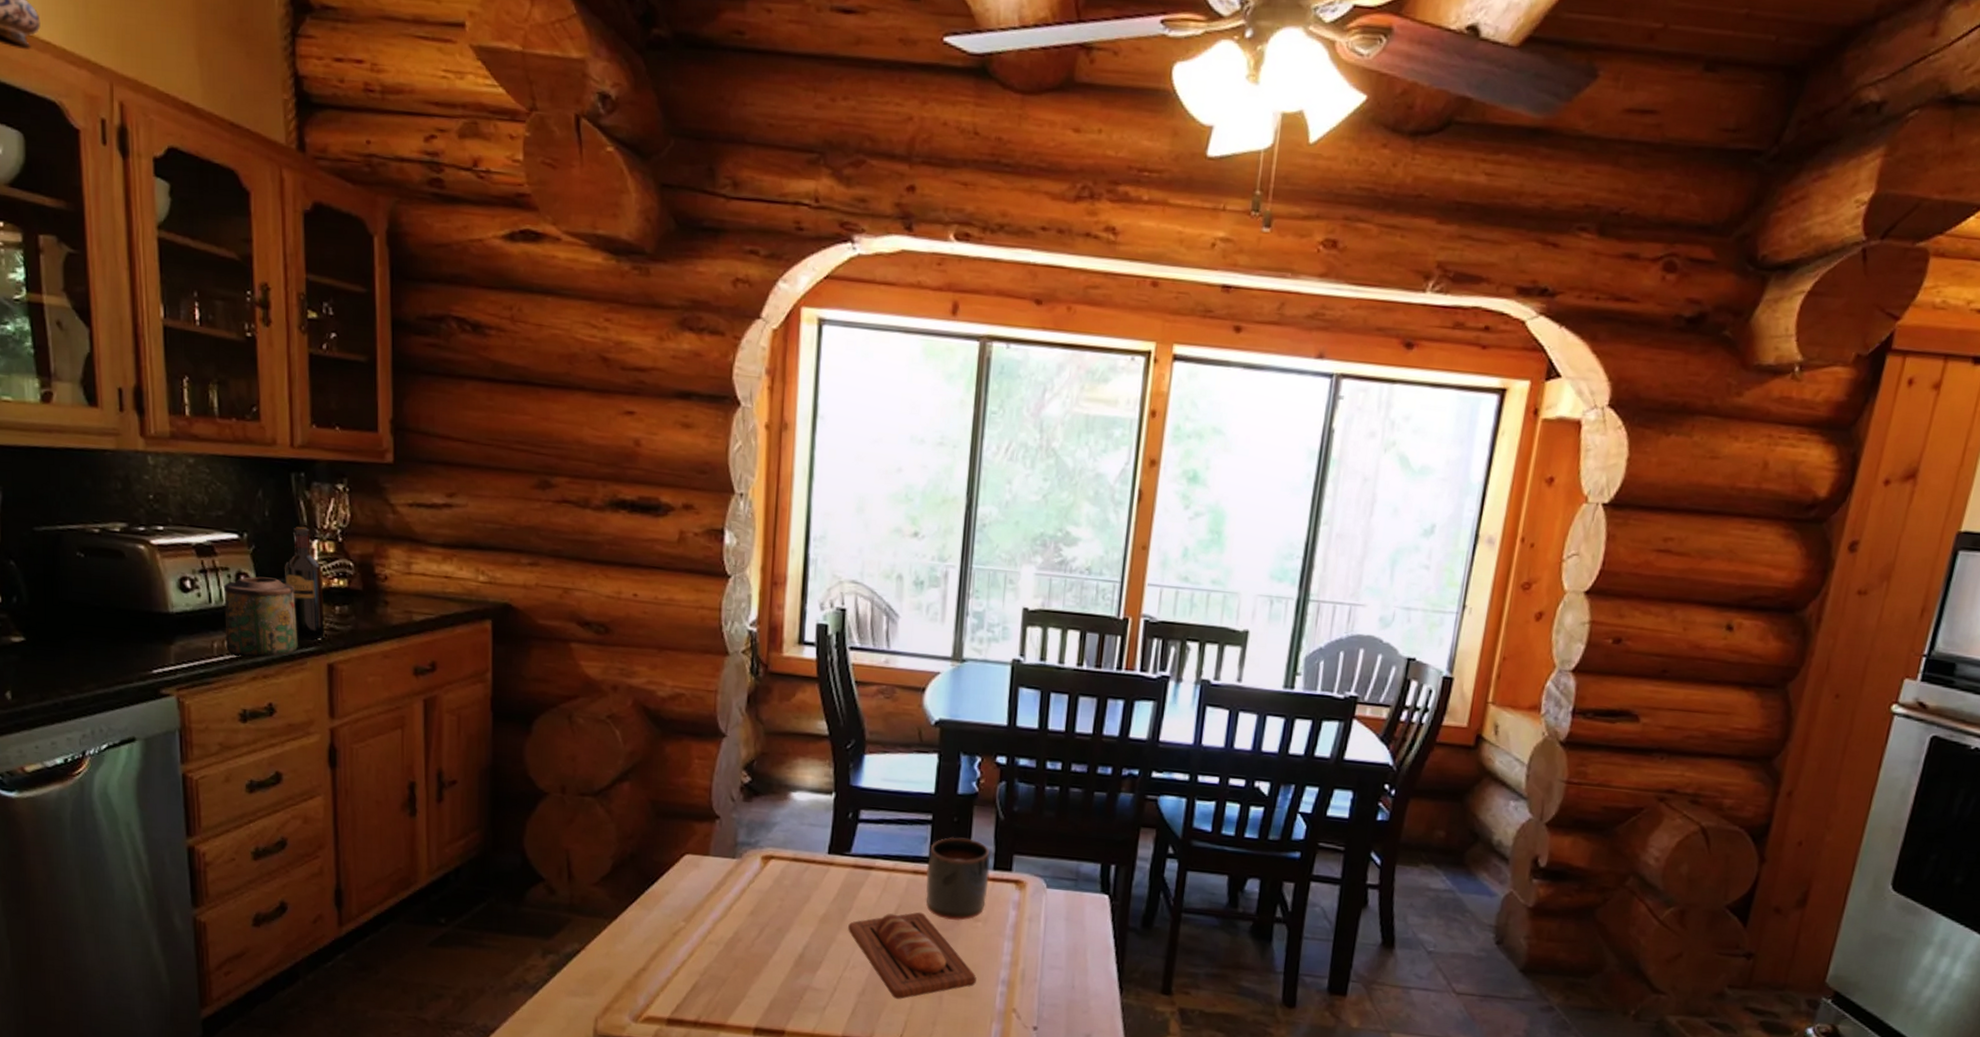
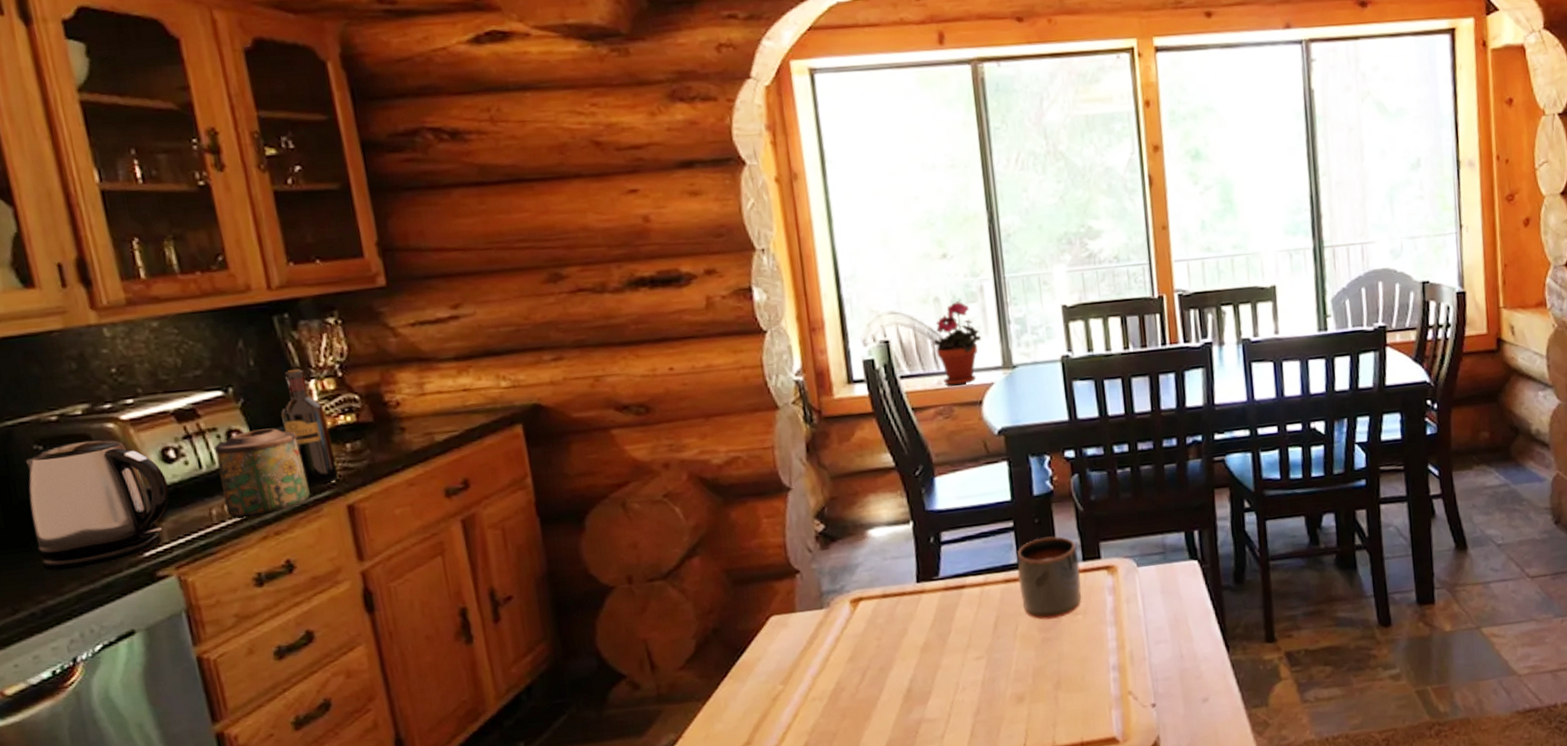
kettle: none [67,556,181,672] -> present [26,439,169,571]
bread loaf: present [848,912,977,999] -> none [950,618,1088,710]
potted plant: none [888,583,937,669] -> present [933,302,982,386]

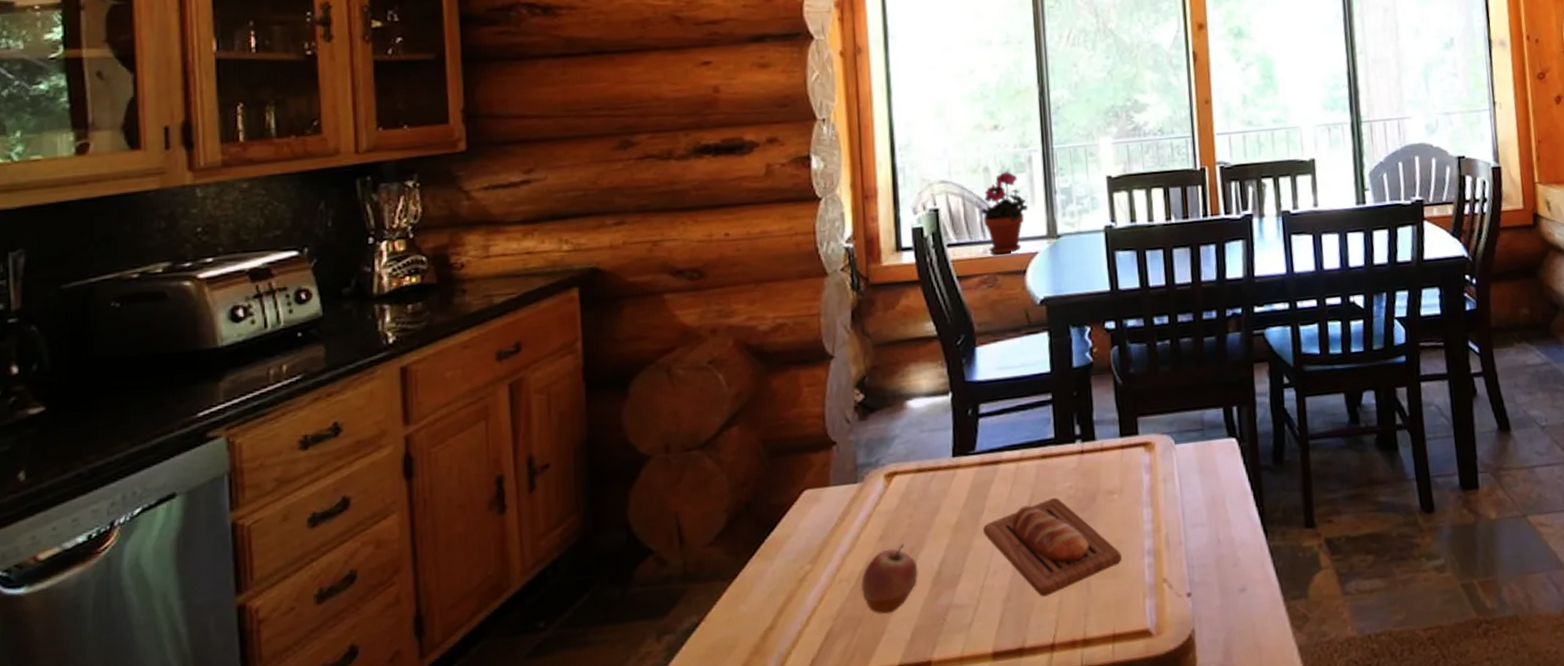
kettle: present [26,439,169,571] -> none [97,298,231,430]
canister: present [213,428,310,519] -> none [281,288,366,379]
wine bottle: present [281,368,339,486] -> none [350,229,396,347]
fruit: none [833,664,889,729] -> present [861,543,918,615]
bread loaf: none [950,618,1088,710] -> present [983,497,1122,597]
mug: present [1017,536,1082,621] -> none [1053,410,1119,500]

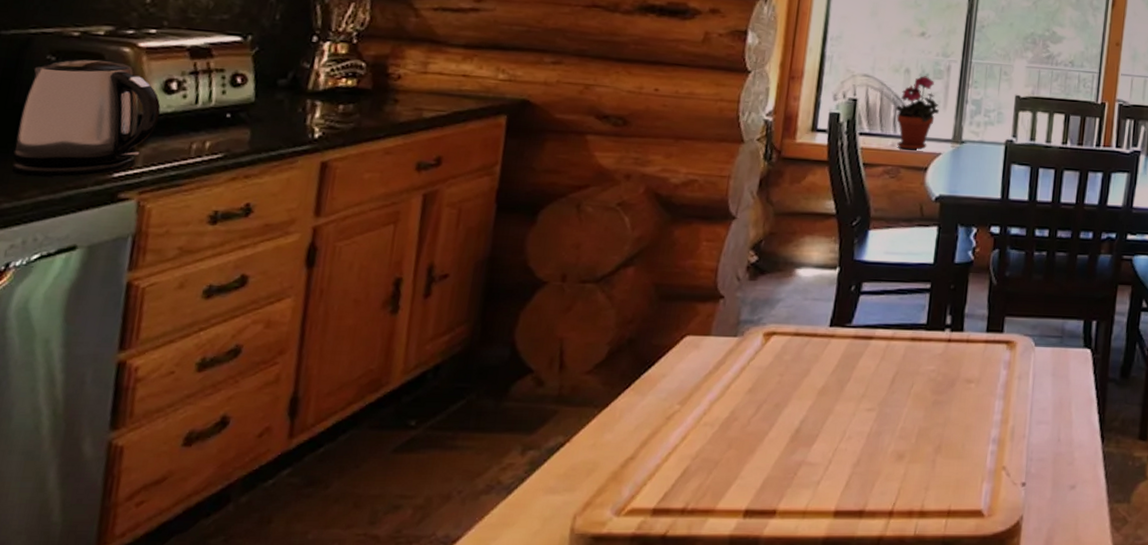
kettle: none [97,298,231,430] -> present [11,59,161,177]
fruit: present [861,543,918,615] -> none [722,399,780,462]
bread loaf: present [983,497,1122,597] -> none [846,378,969,467]

